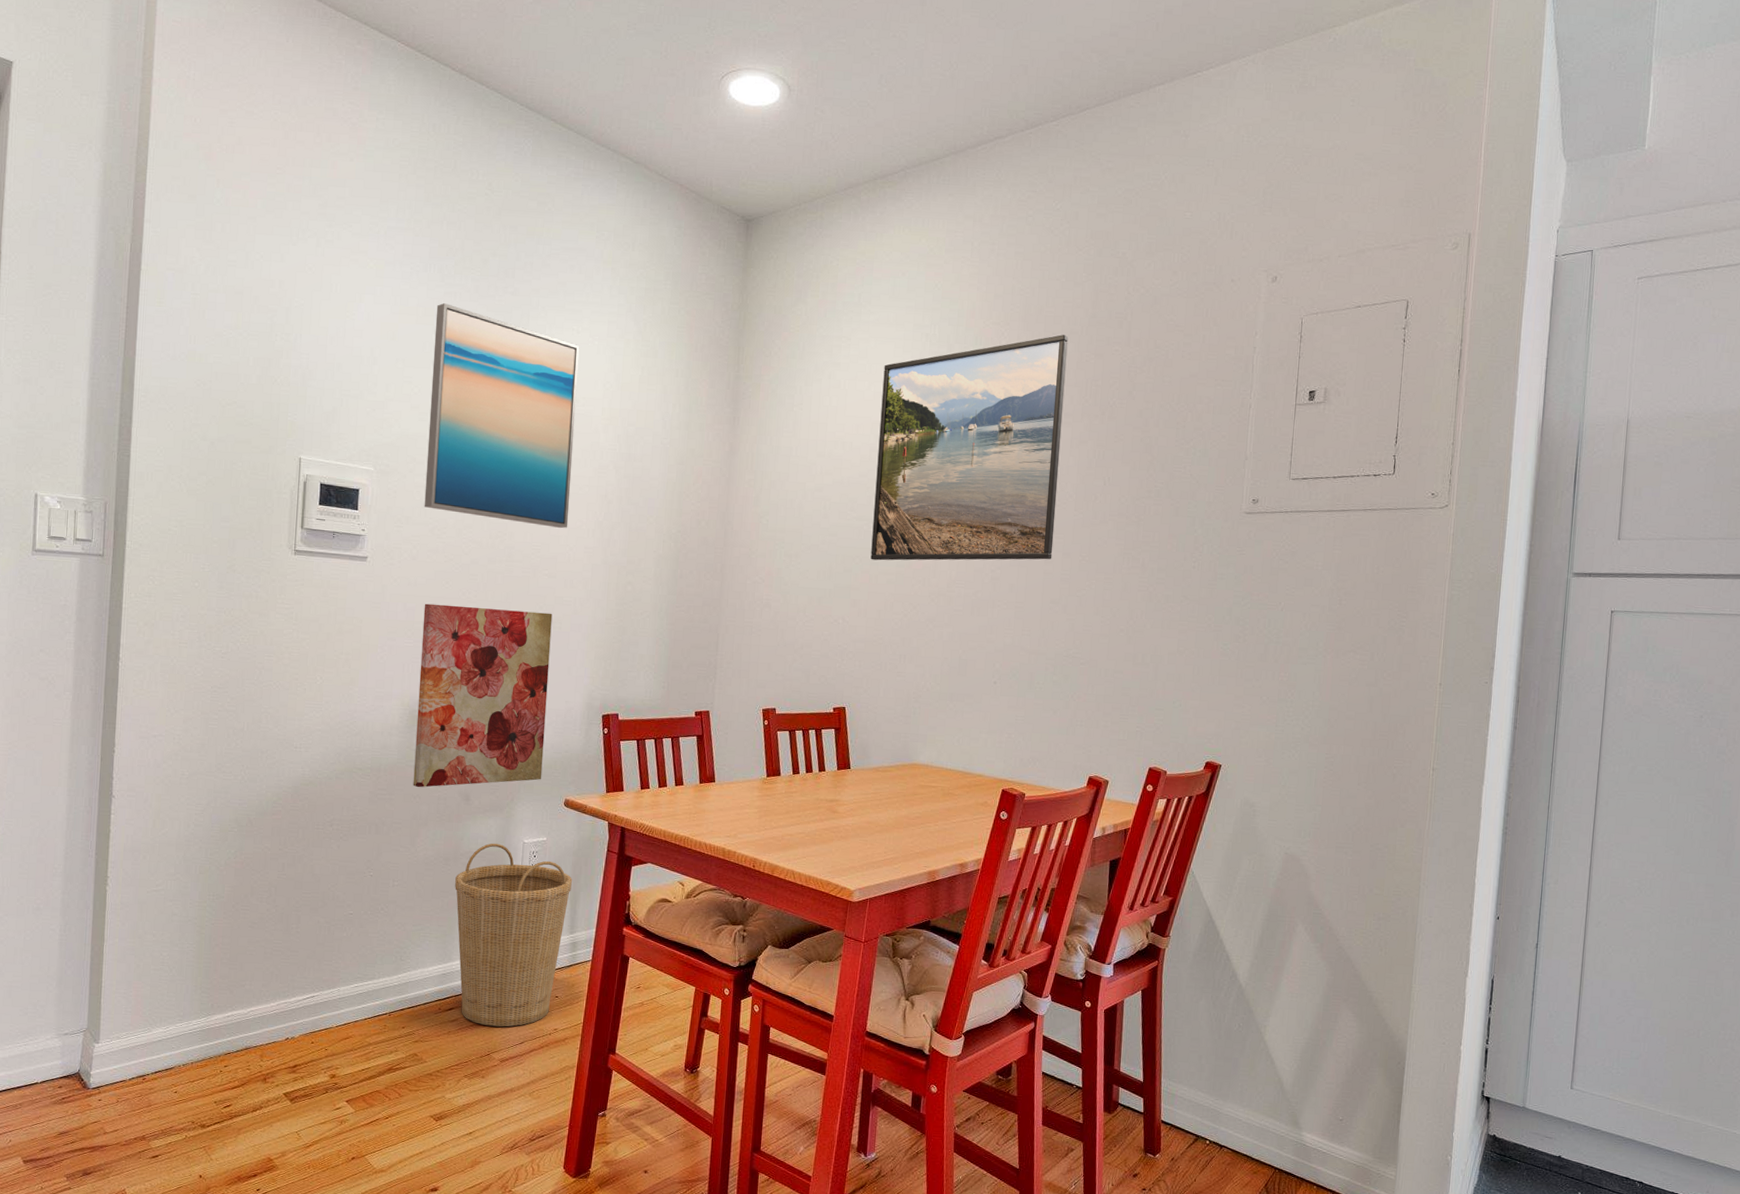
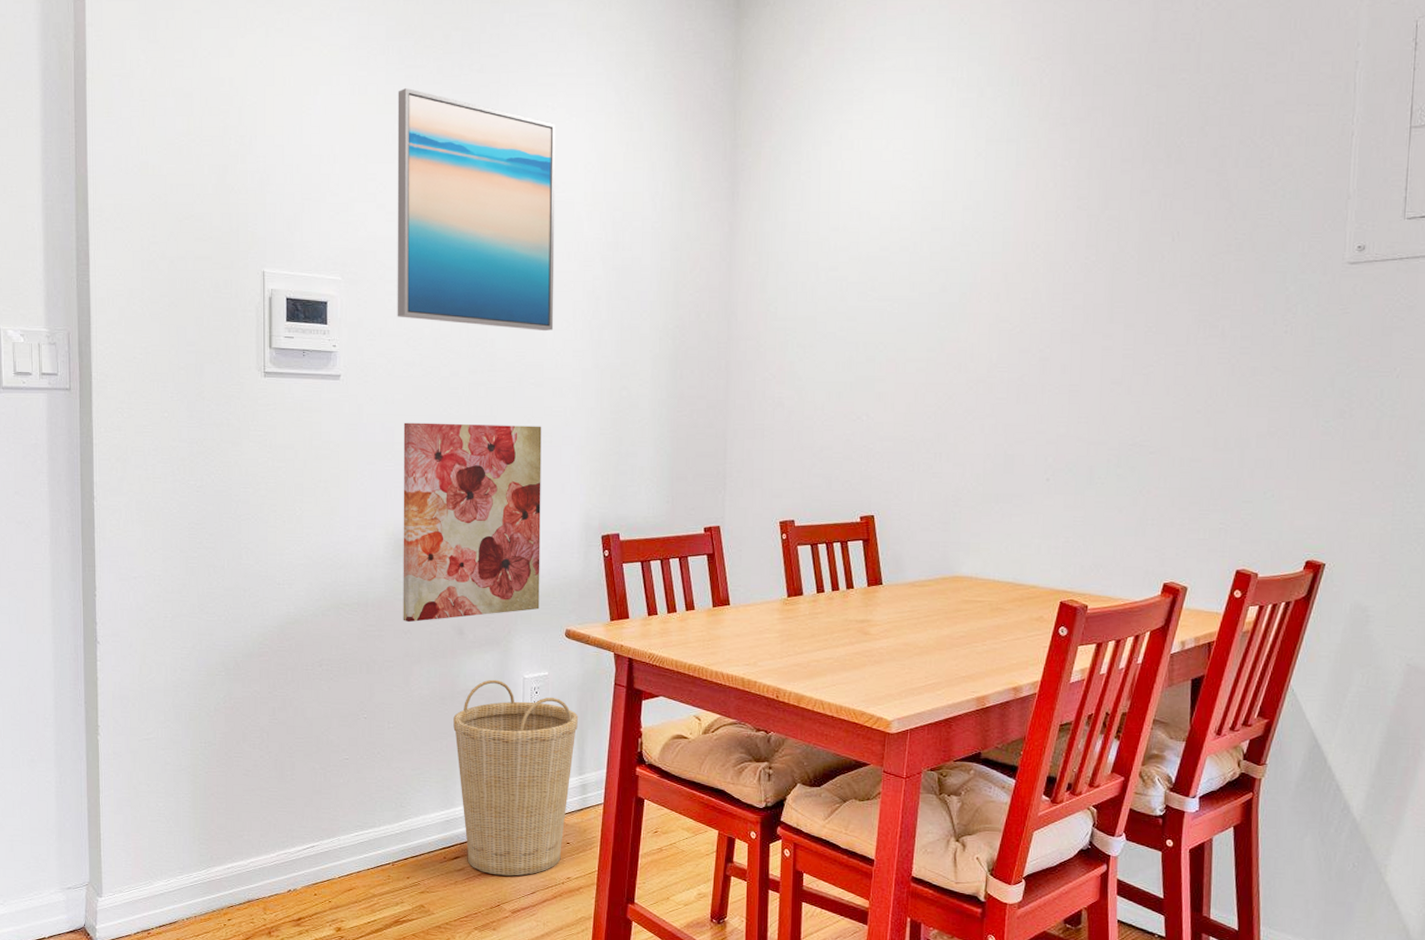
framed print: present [870,335,1069,561] -> none [896,66,1124,346]

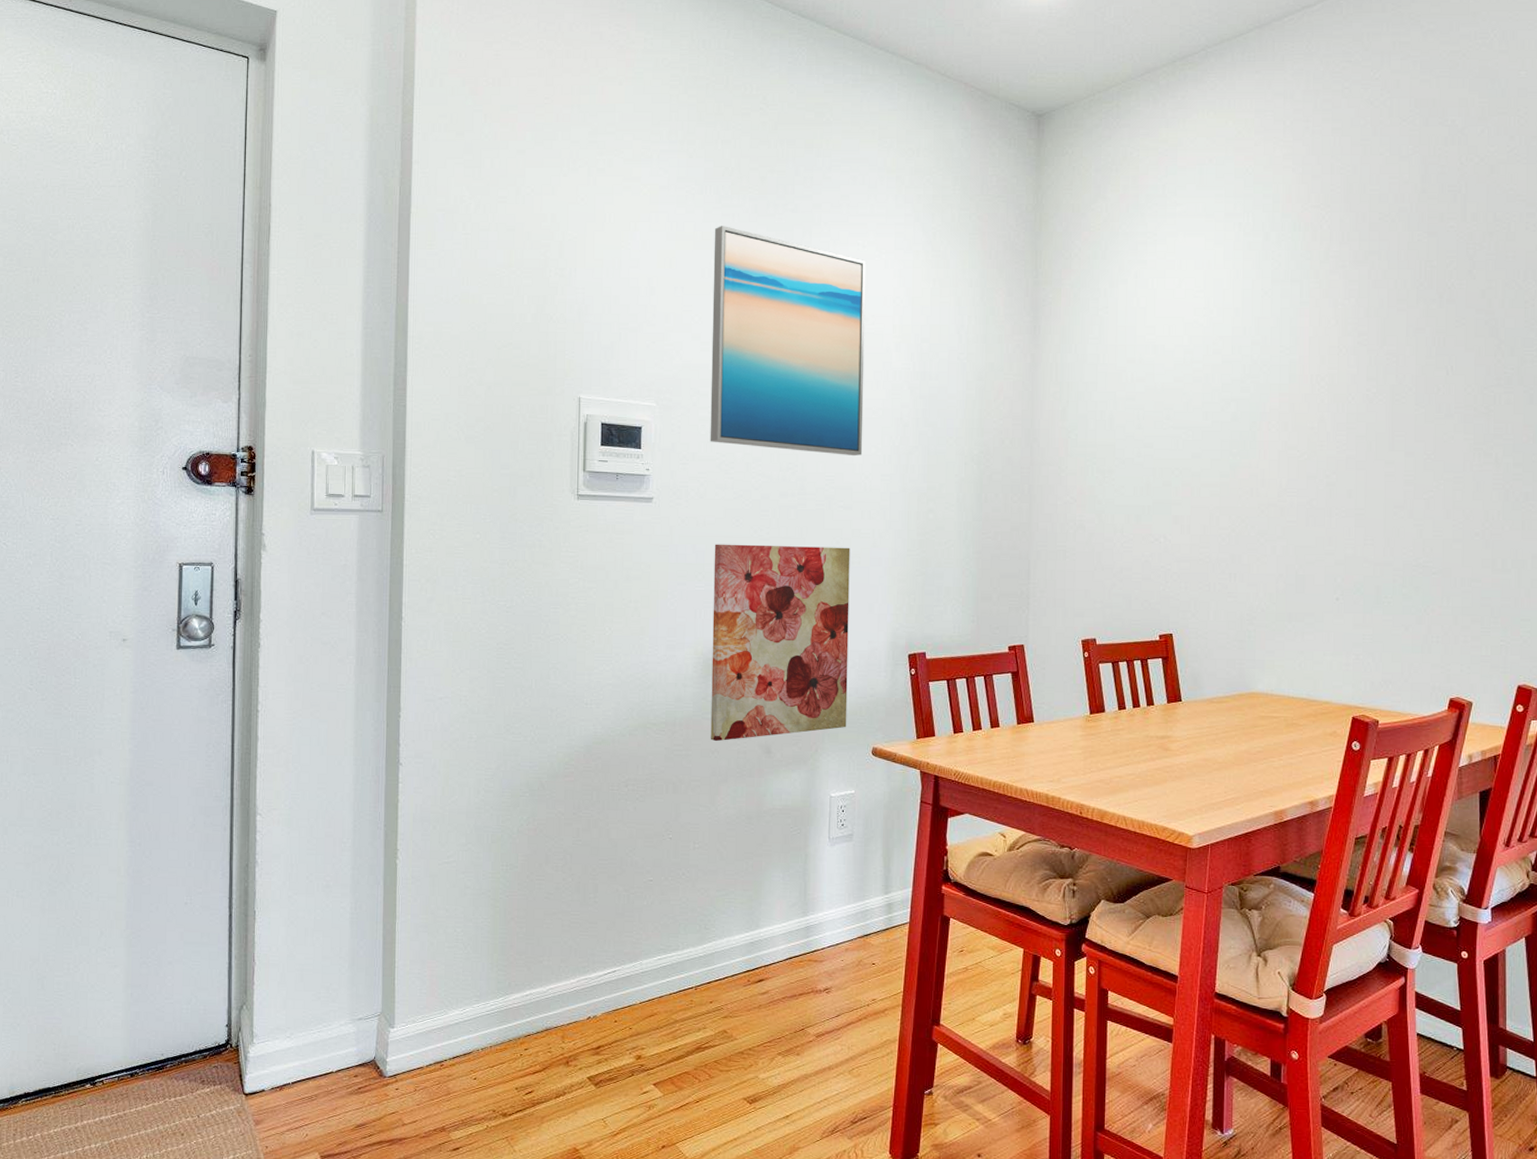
basket: present [453,679,578,876] -> none [759,798,884,999]

